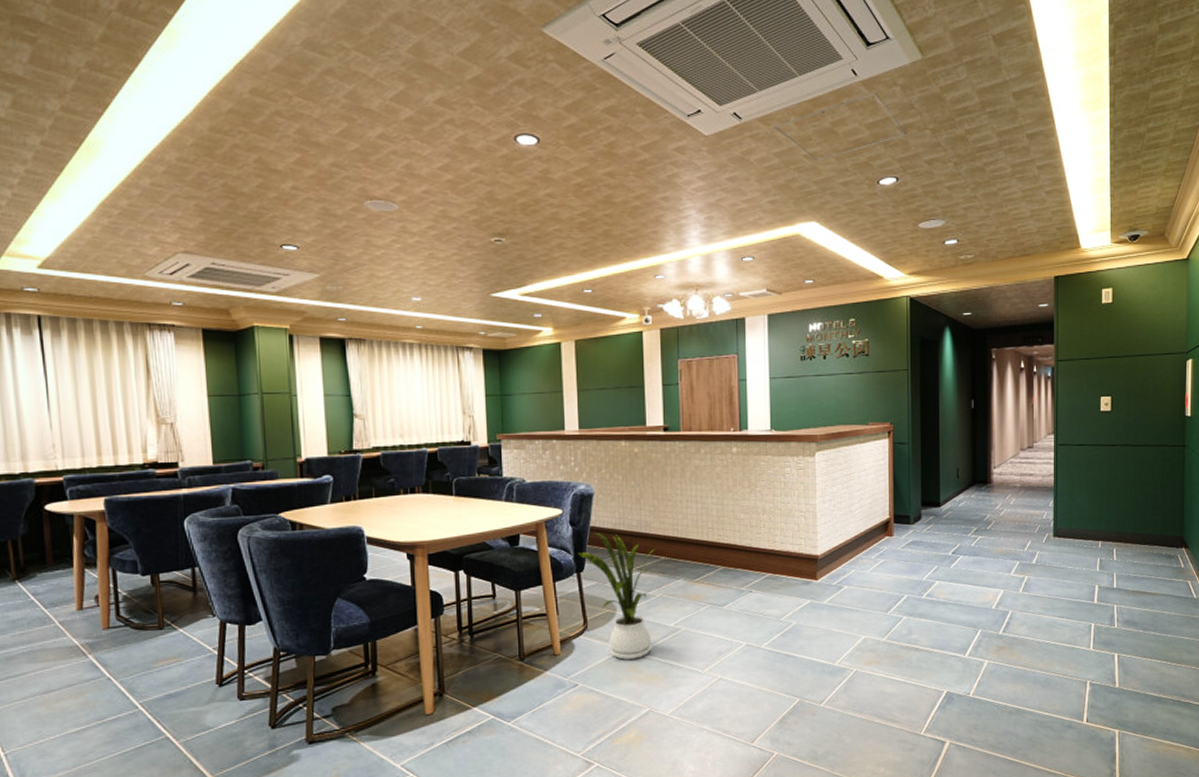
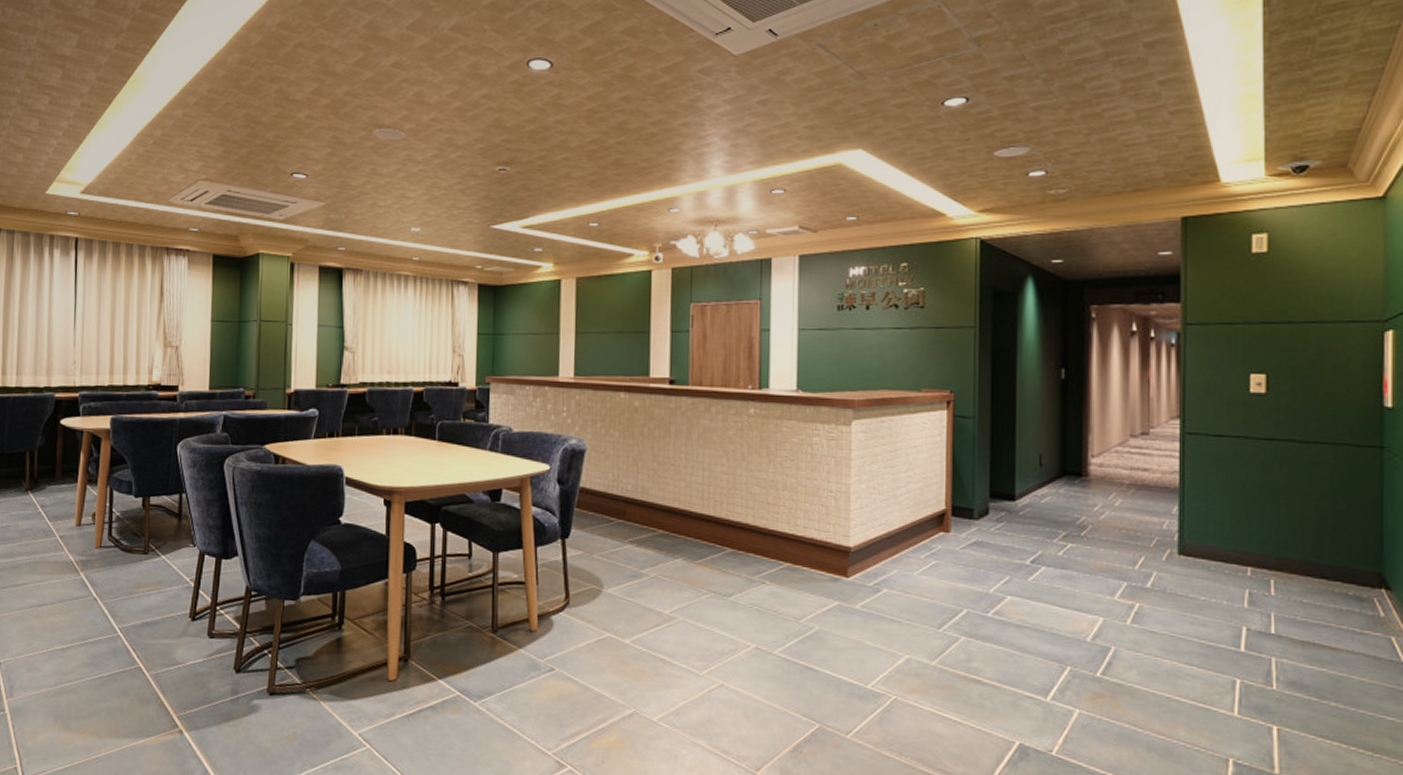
house plant: present [577,533,655,660] -> none [563,495,652,648]

